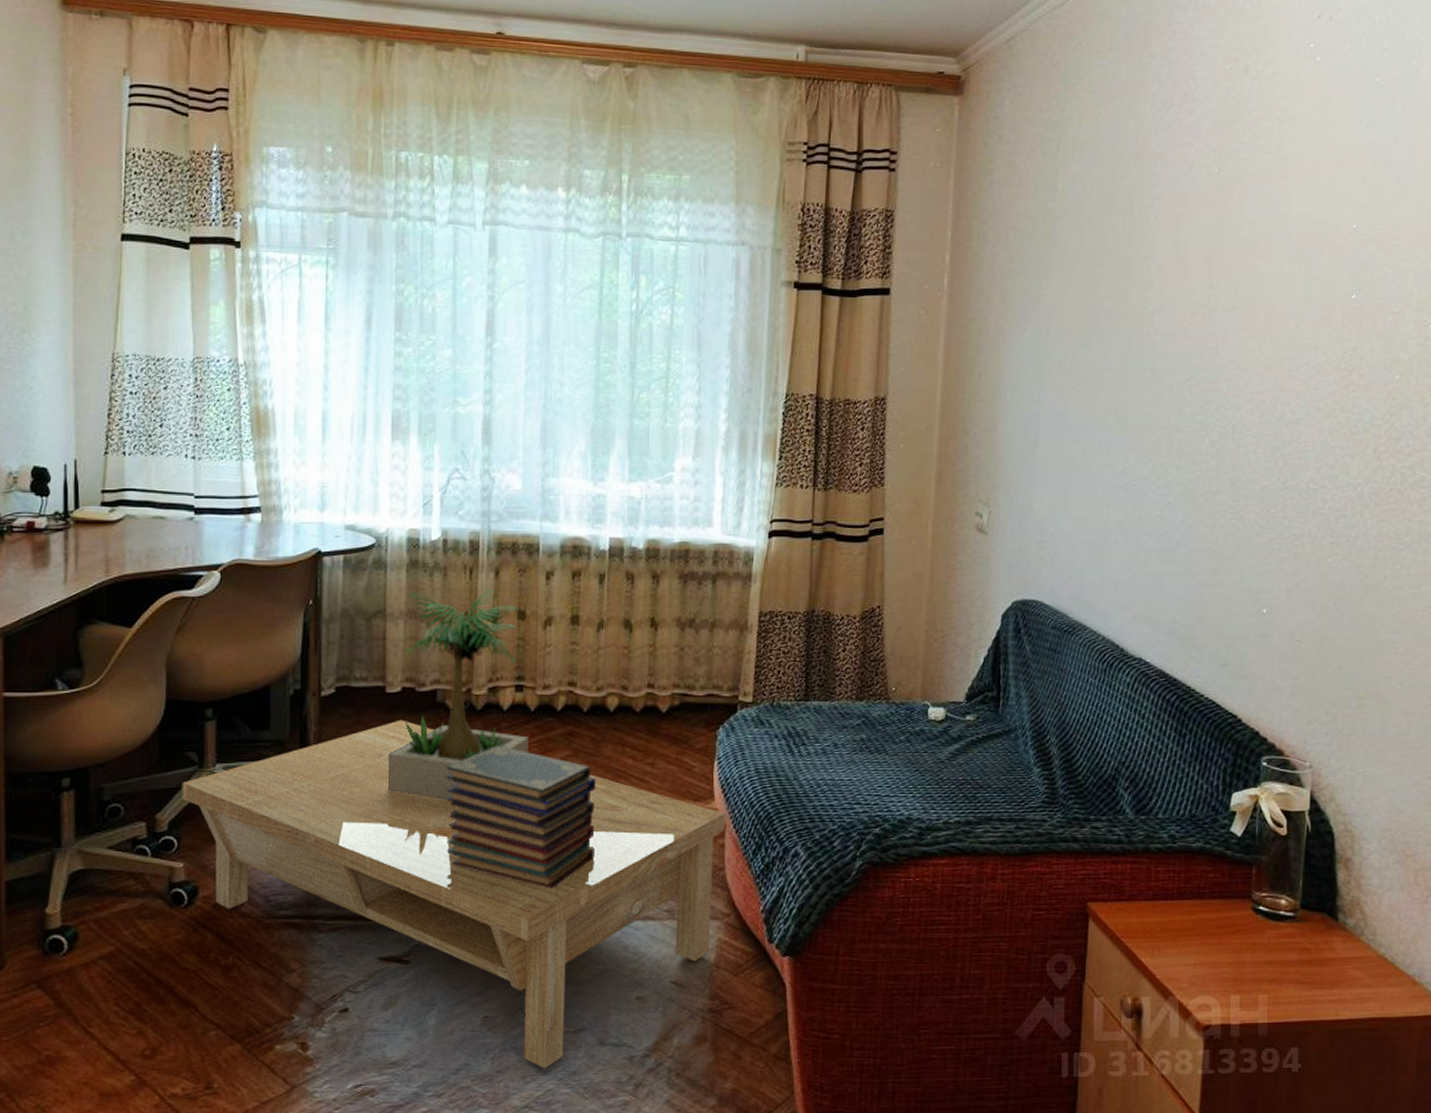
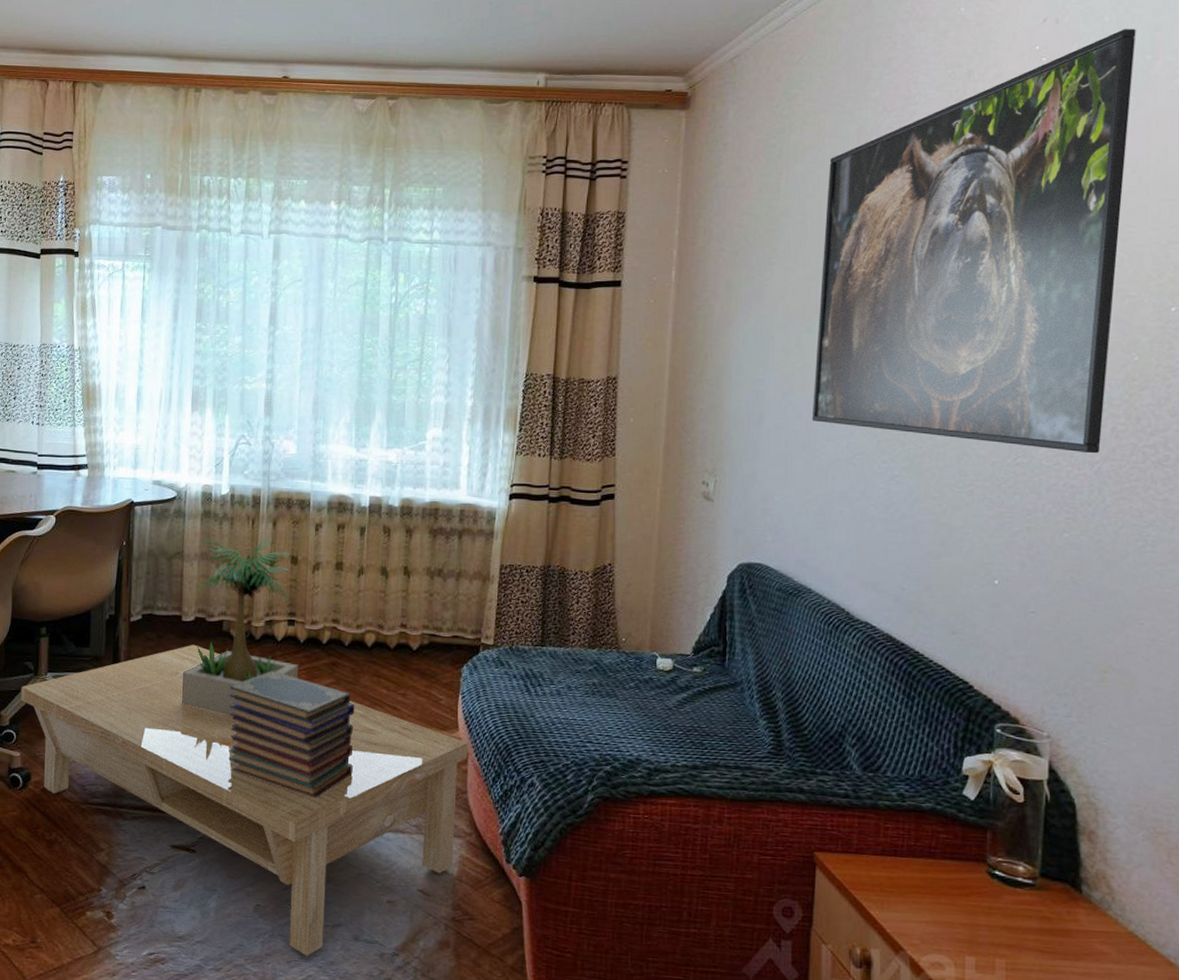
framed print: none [1088,30,1404,476] -> present [812,29,1136,454]

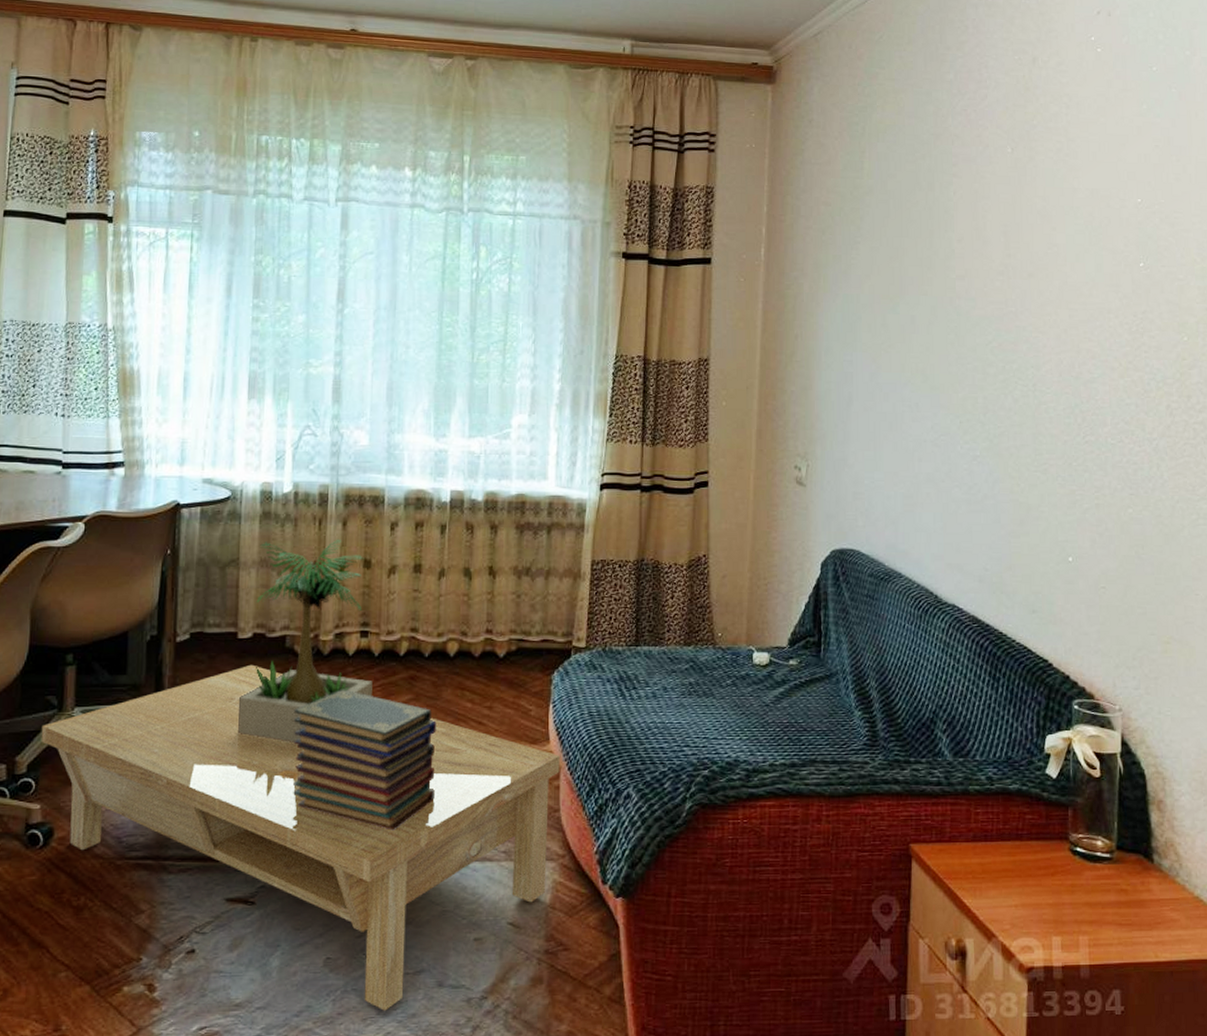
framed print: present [812,29,1136,454] -> none [898,25,1177,431]

